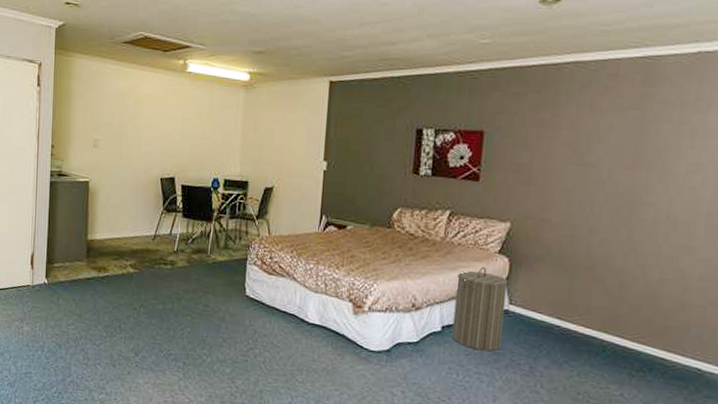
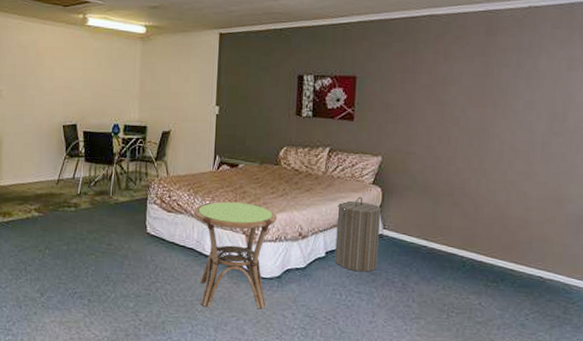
side table: none [296,265,389,385] -> present [193,201,278,310]

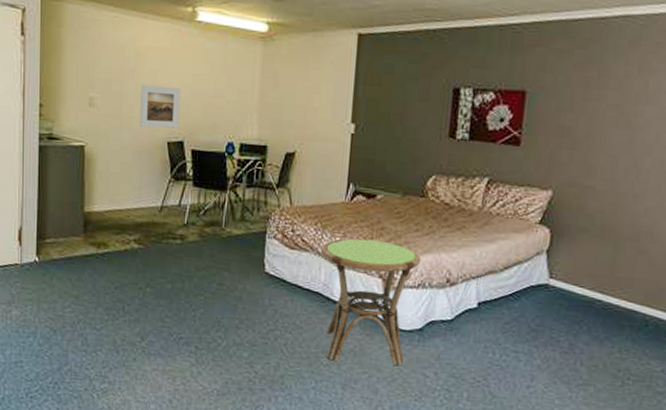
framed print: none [40,78,74,114] -> present [140,84,181,129]
laundry hamper: present [334,196,382,273] -> none [488,238,549,329]

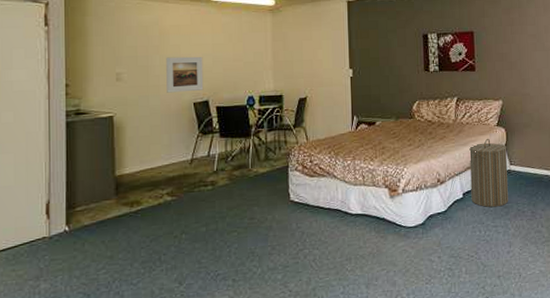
side table: present [320,238,422,367] -> none [335,157,416,266]
laundry hamper: none [488,238,549,329] -> present [469,138,508,208]

